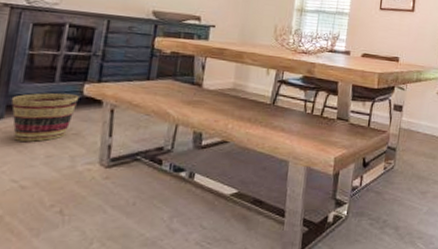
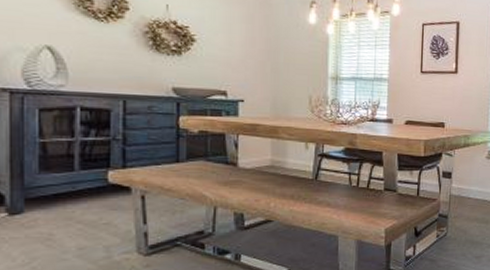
basket: present [11,92,80,142] -> none [28,181,105,235]

